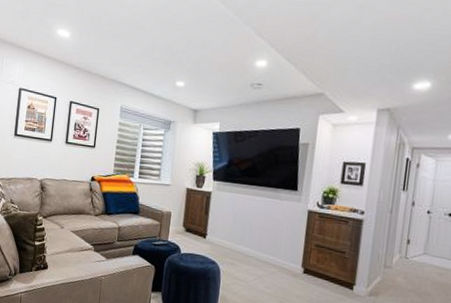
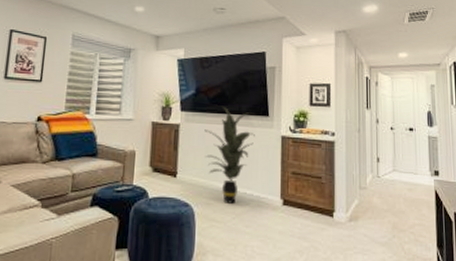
indoor plant: none [232,179,283,267] -> present [204,107,255,204]

